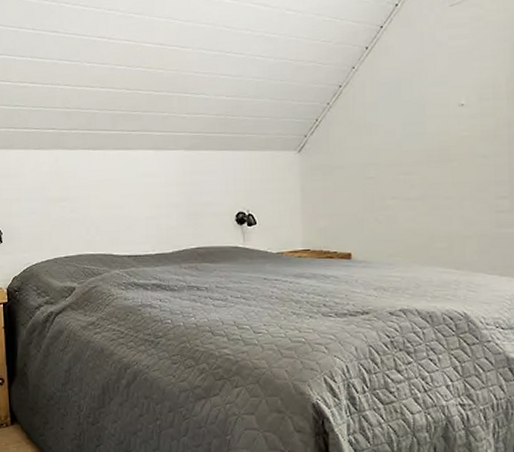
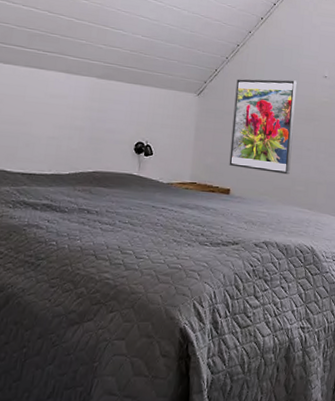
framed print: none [343,116,426,231] -> present [229,79,297,175]

